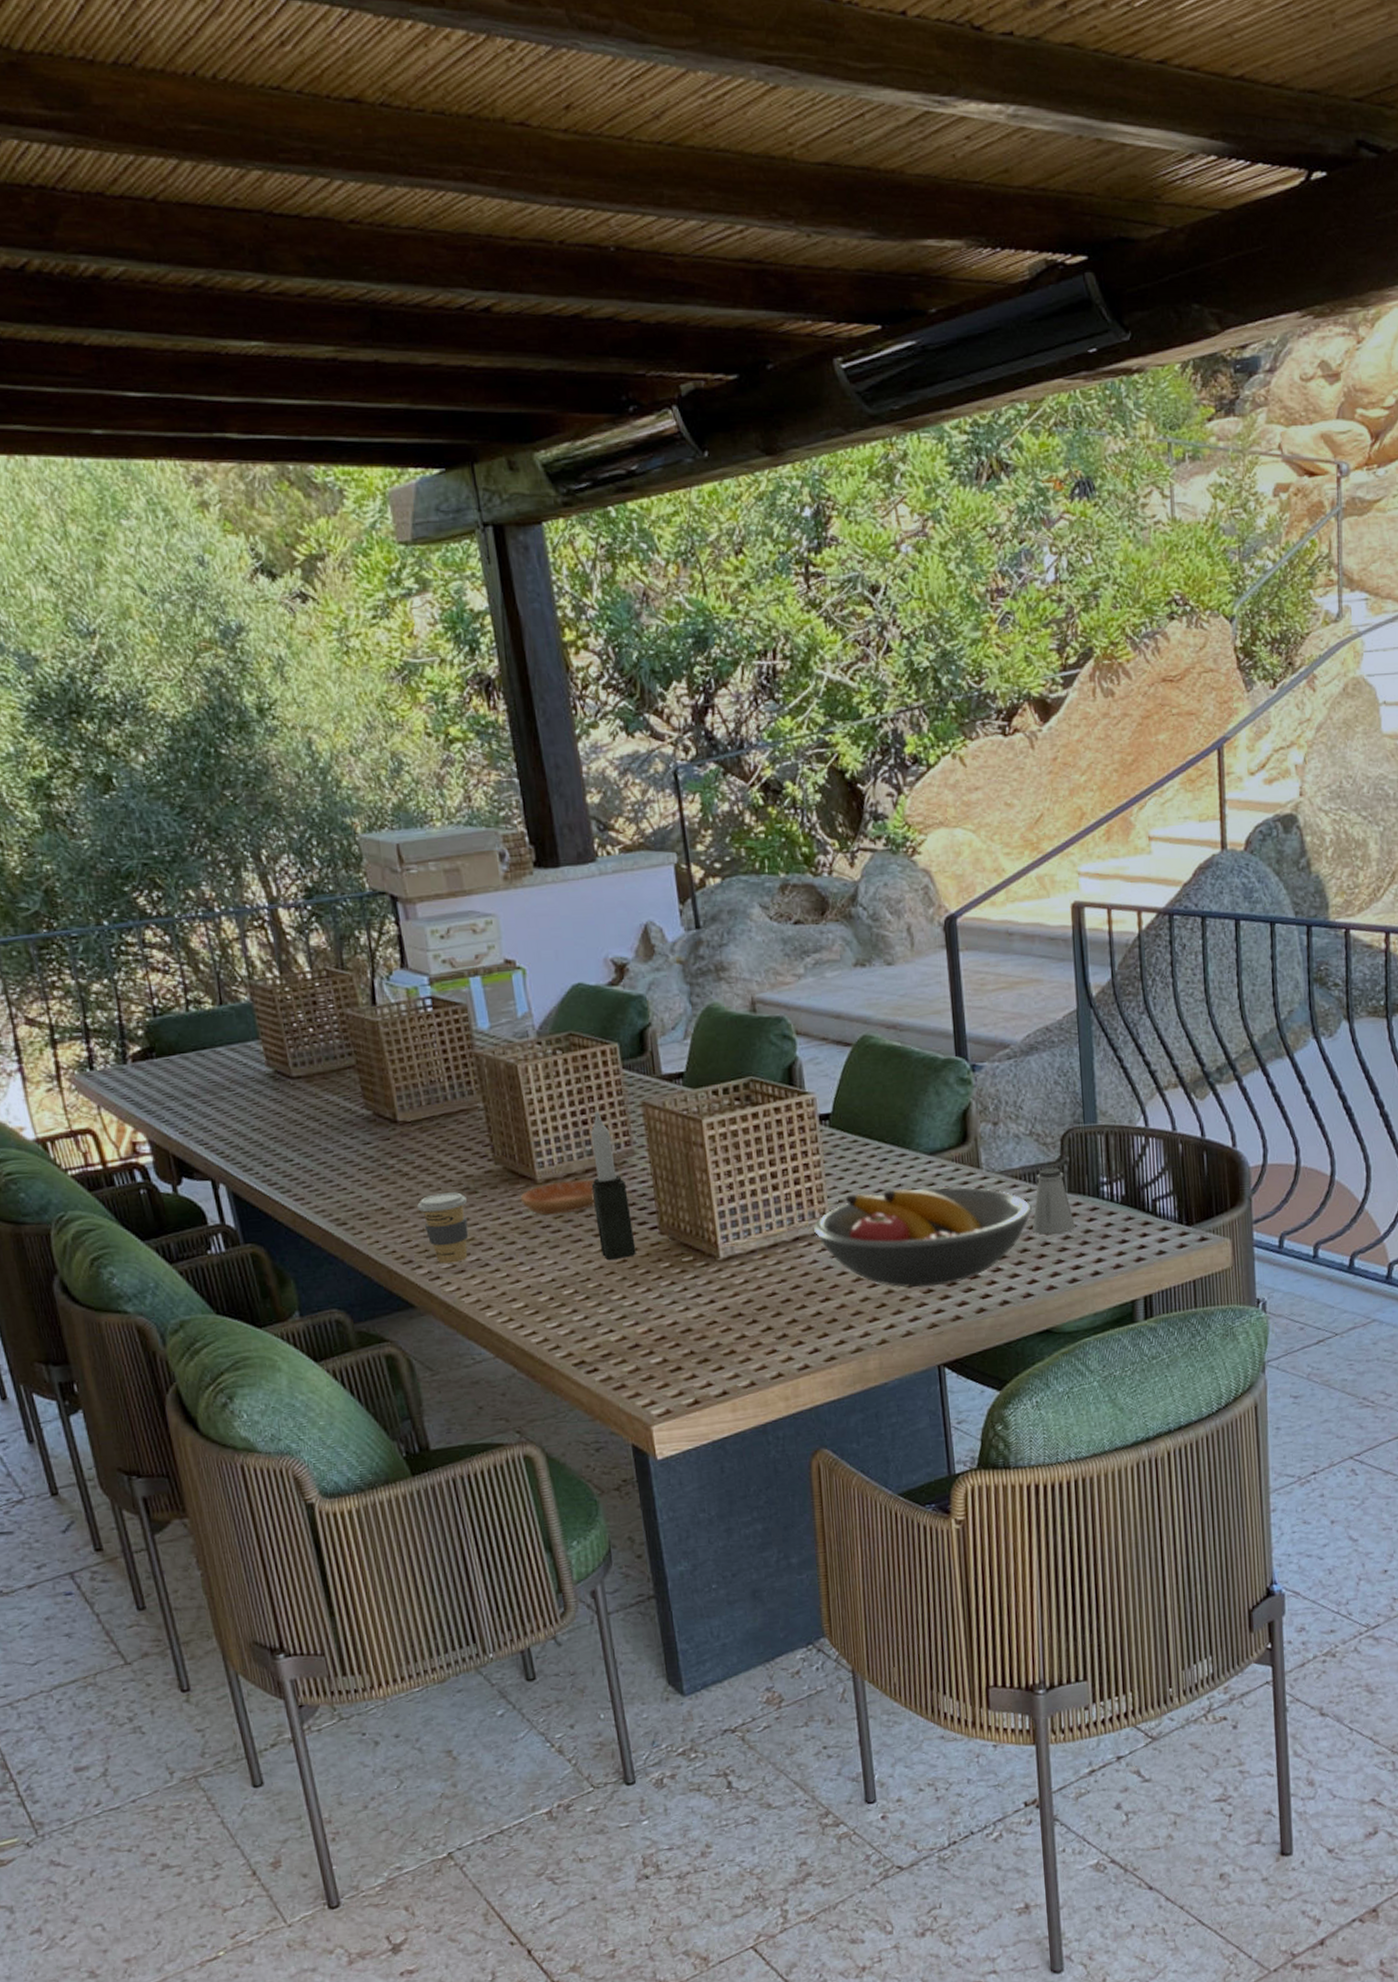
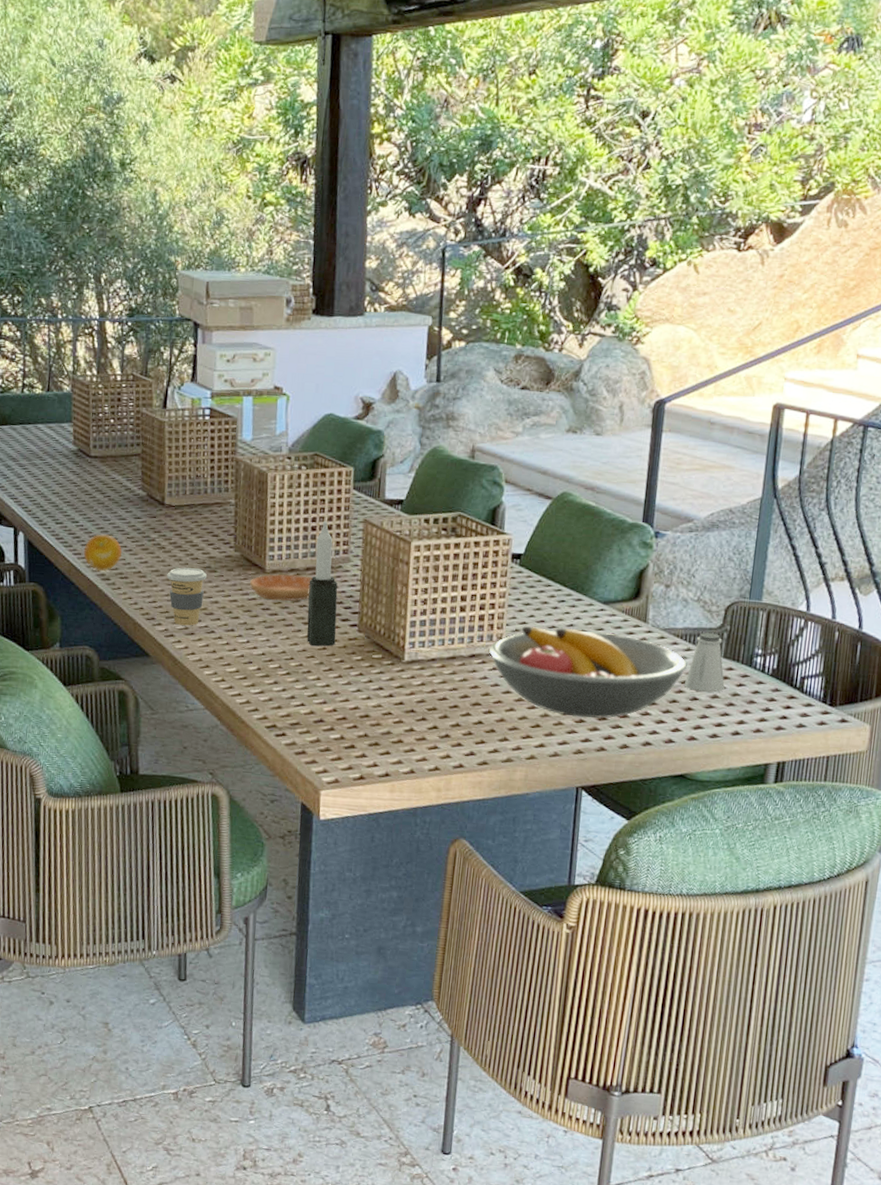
fruit: none [306,1169,356,1216] -> present [83,534,122,571]

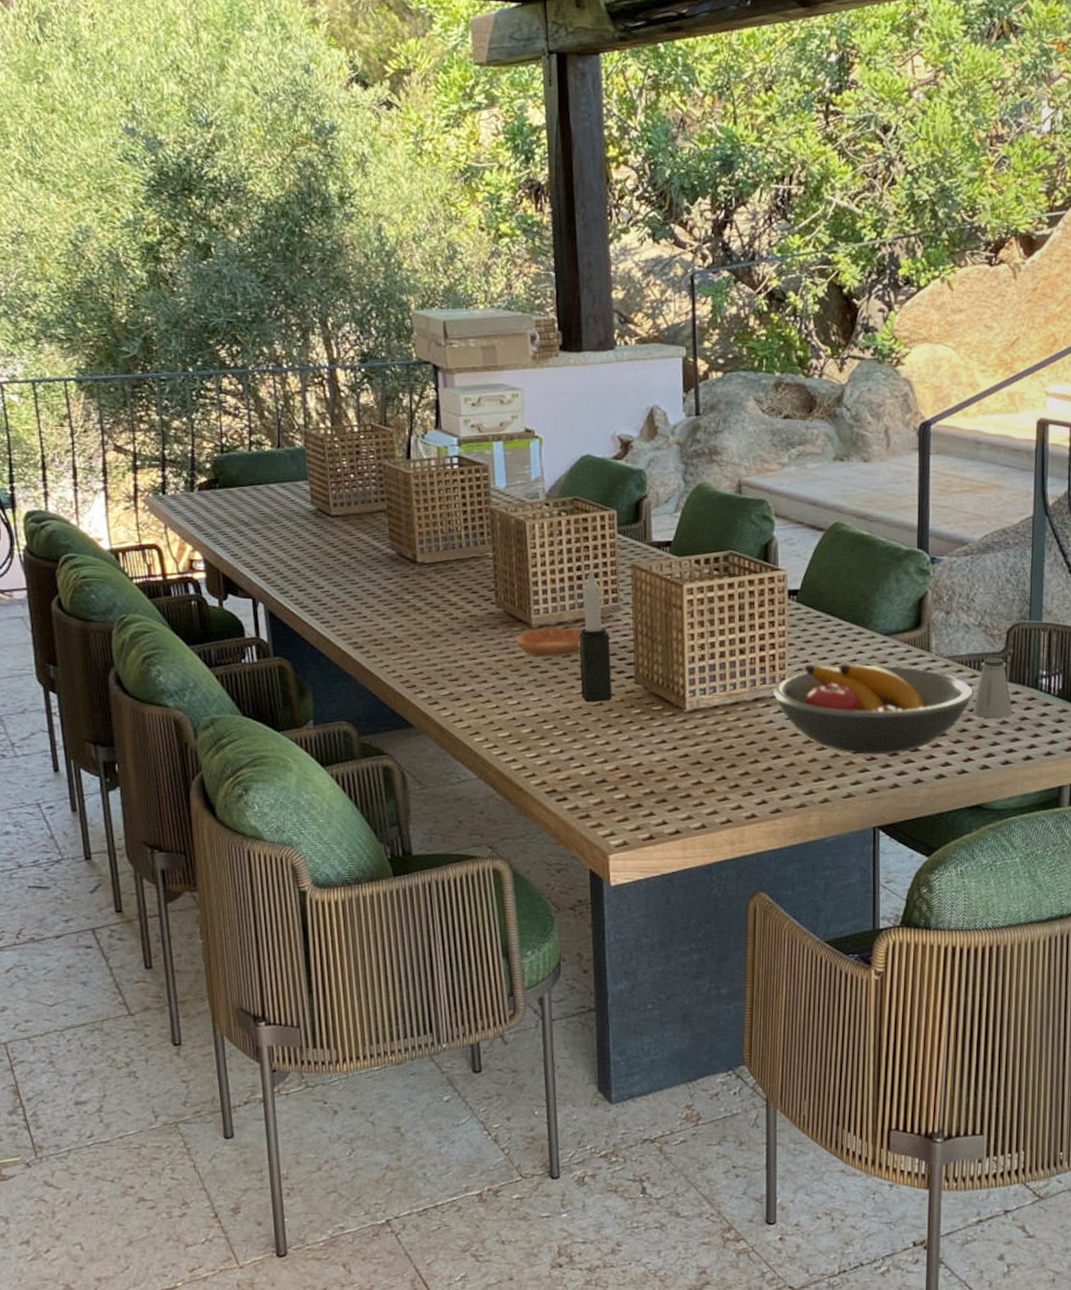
fruit: present [83,534,122,571] -> none [332,599,374,639]
coffee cup: present [167,567,207,626] -> none [425,629,468,691]

